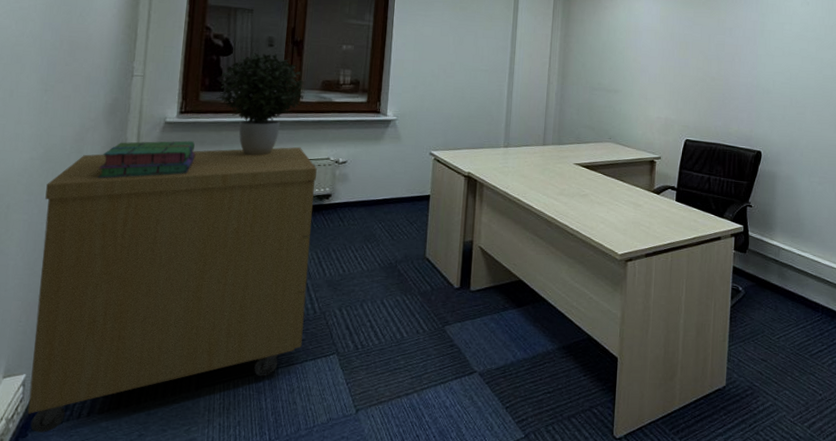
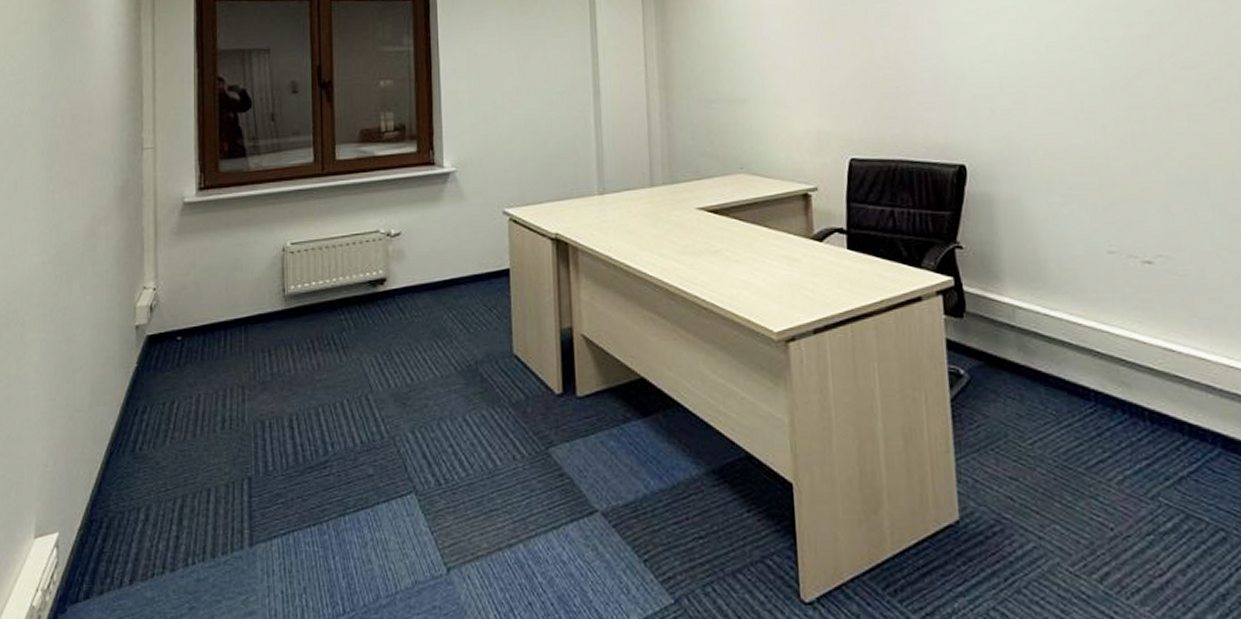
storage cabinet: present [27,146,317,433] -> none [61,219,370,607]
stack of books: present [97,140,196,178] -> none [115,224,222,280]
potted plant: present [216,53,306,156] -> none [238,101,341,237]

